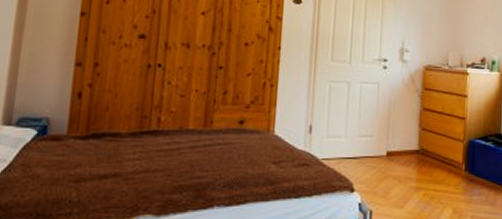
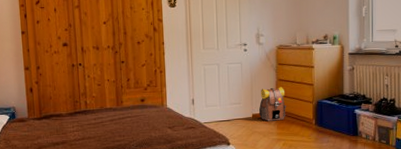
backpack: none [395,118,431,163] -> present [258,87,287,121]

